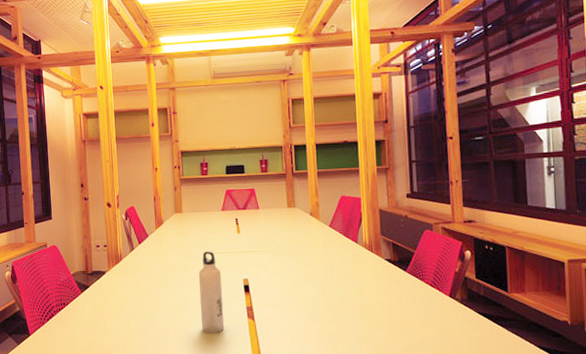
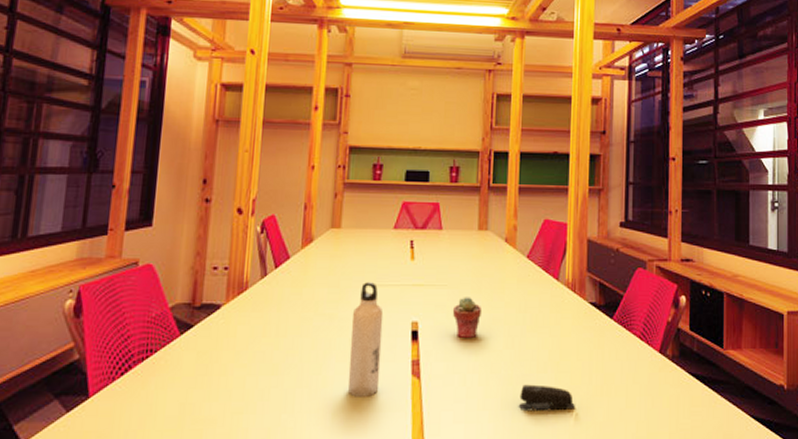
potted succulent: none [273,259,297,290] -> present [452,297,481,339]
stapler: none [333,323,381,344] -> present [518,384,576,412]

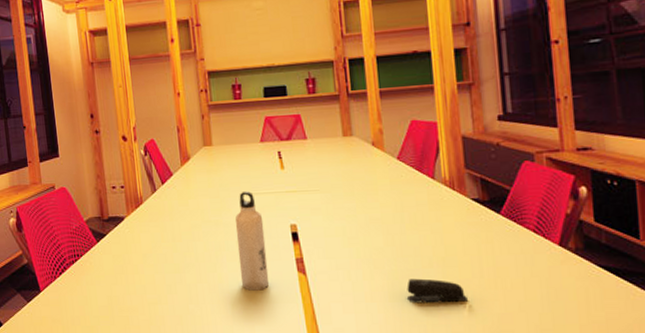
potted succulent: present [452,297,481,339] -> none [327,199,357,238]

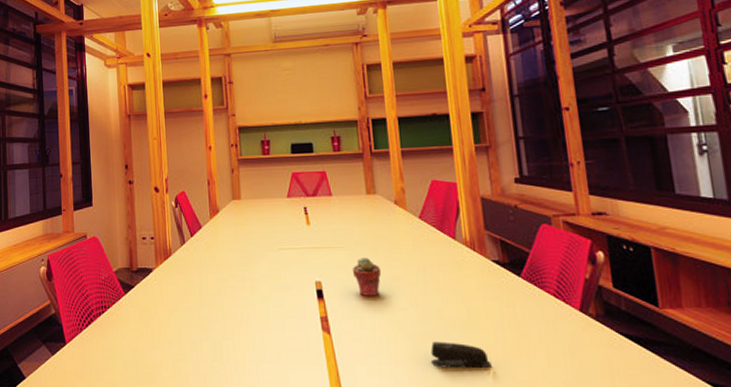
water bottle: present [235,191,270,291] -> none [261,246,294,350]
potted succulent: none [327,199,357,238] -> present [352,257,381,297]

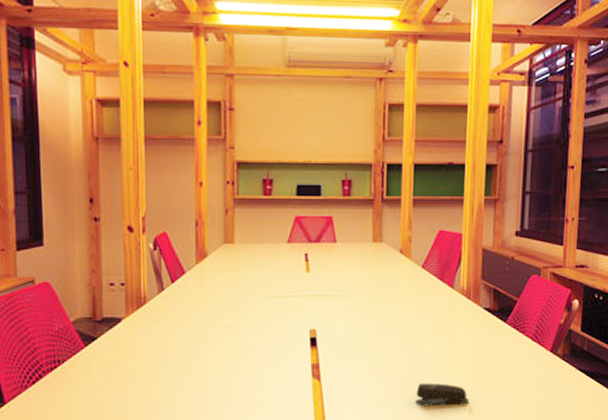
potted succulent: present [352,257,381,297] -> none [349,305,378,344]

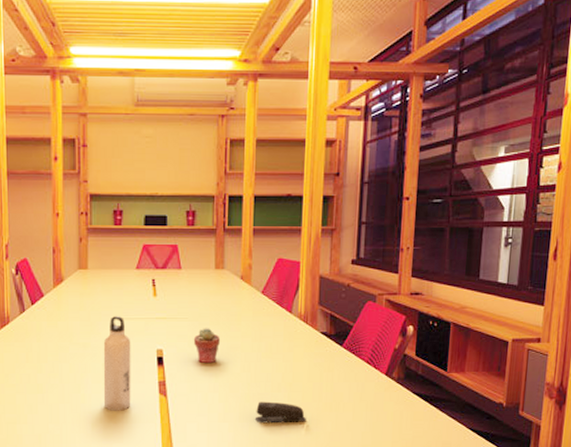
water bottle: none [251,294,282,398] -> present [103,316,131,411]
potted succulent: none [349,305,378,344] -> present [193,328,220,364]

